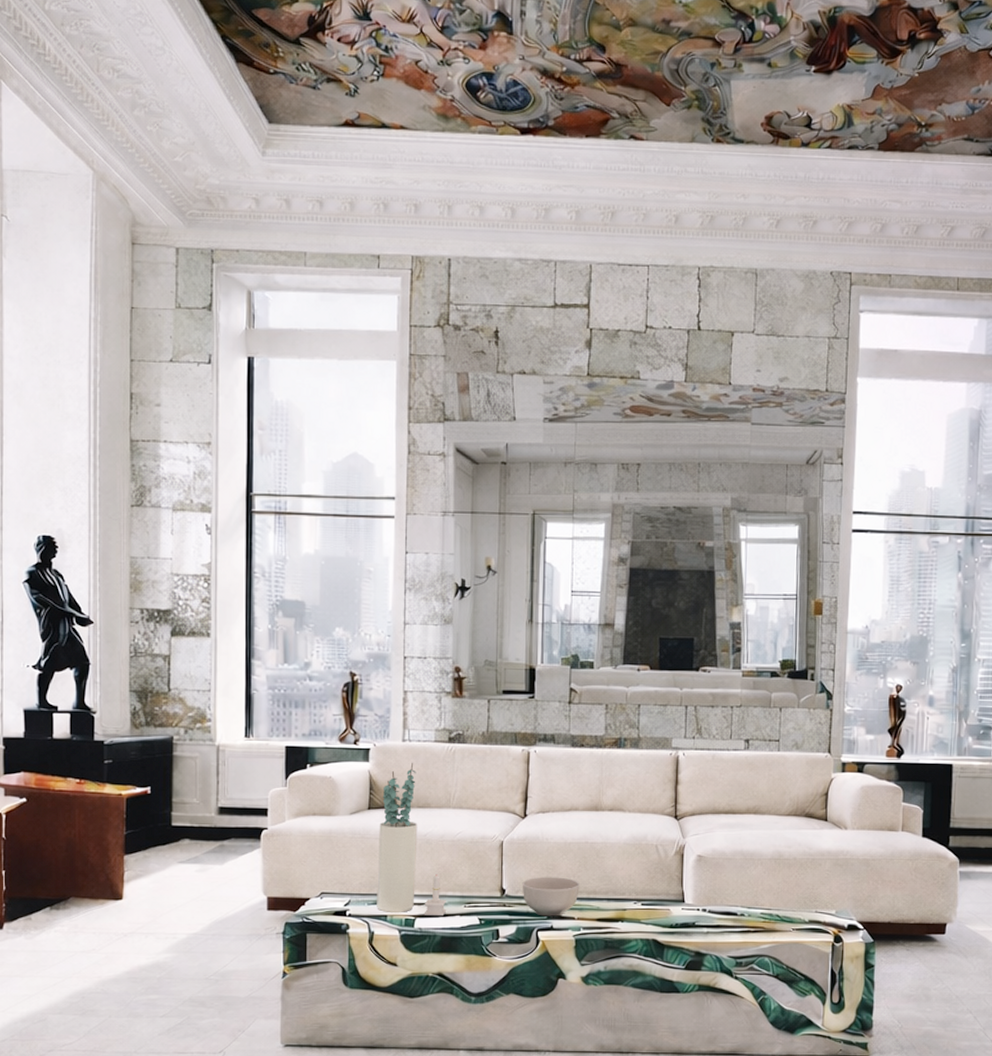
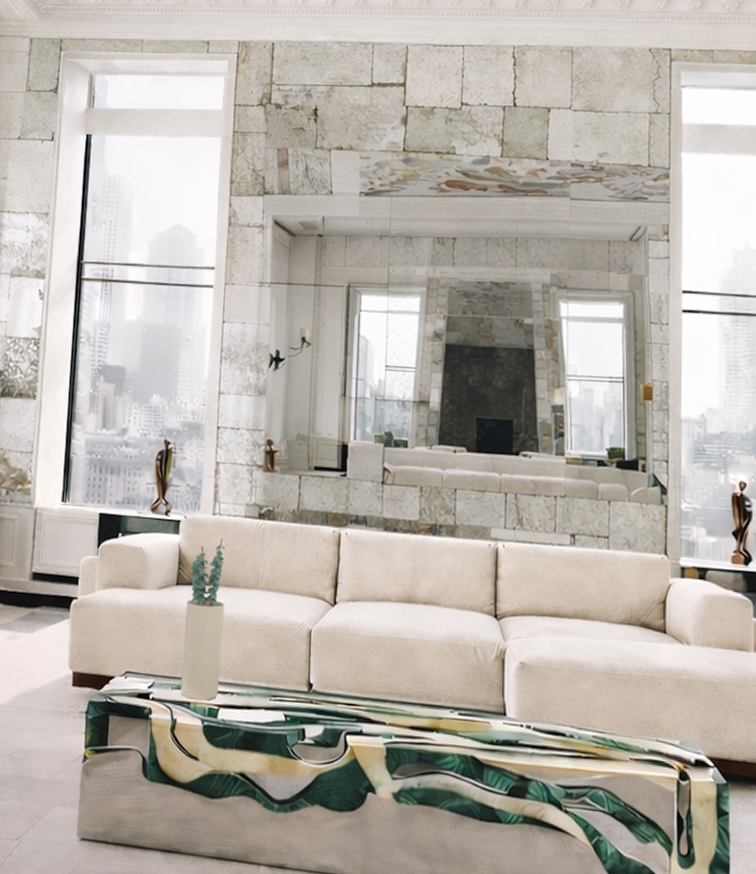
candle: present [424,873,446,916] -> none [227,660,251,708]
bowl: present [522,877,580,917] -> none [330,672,392,720]

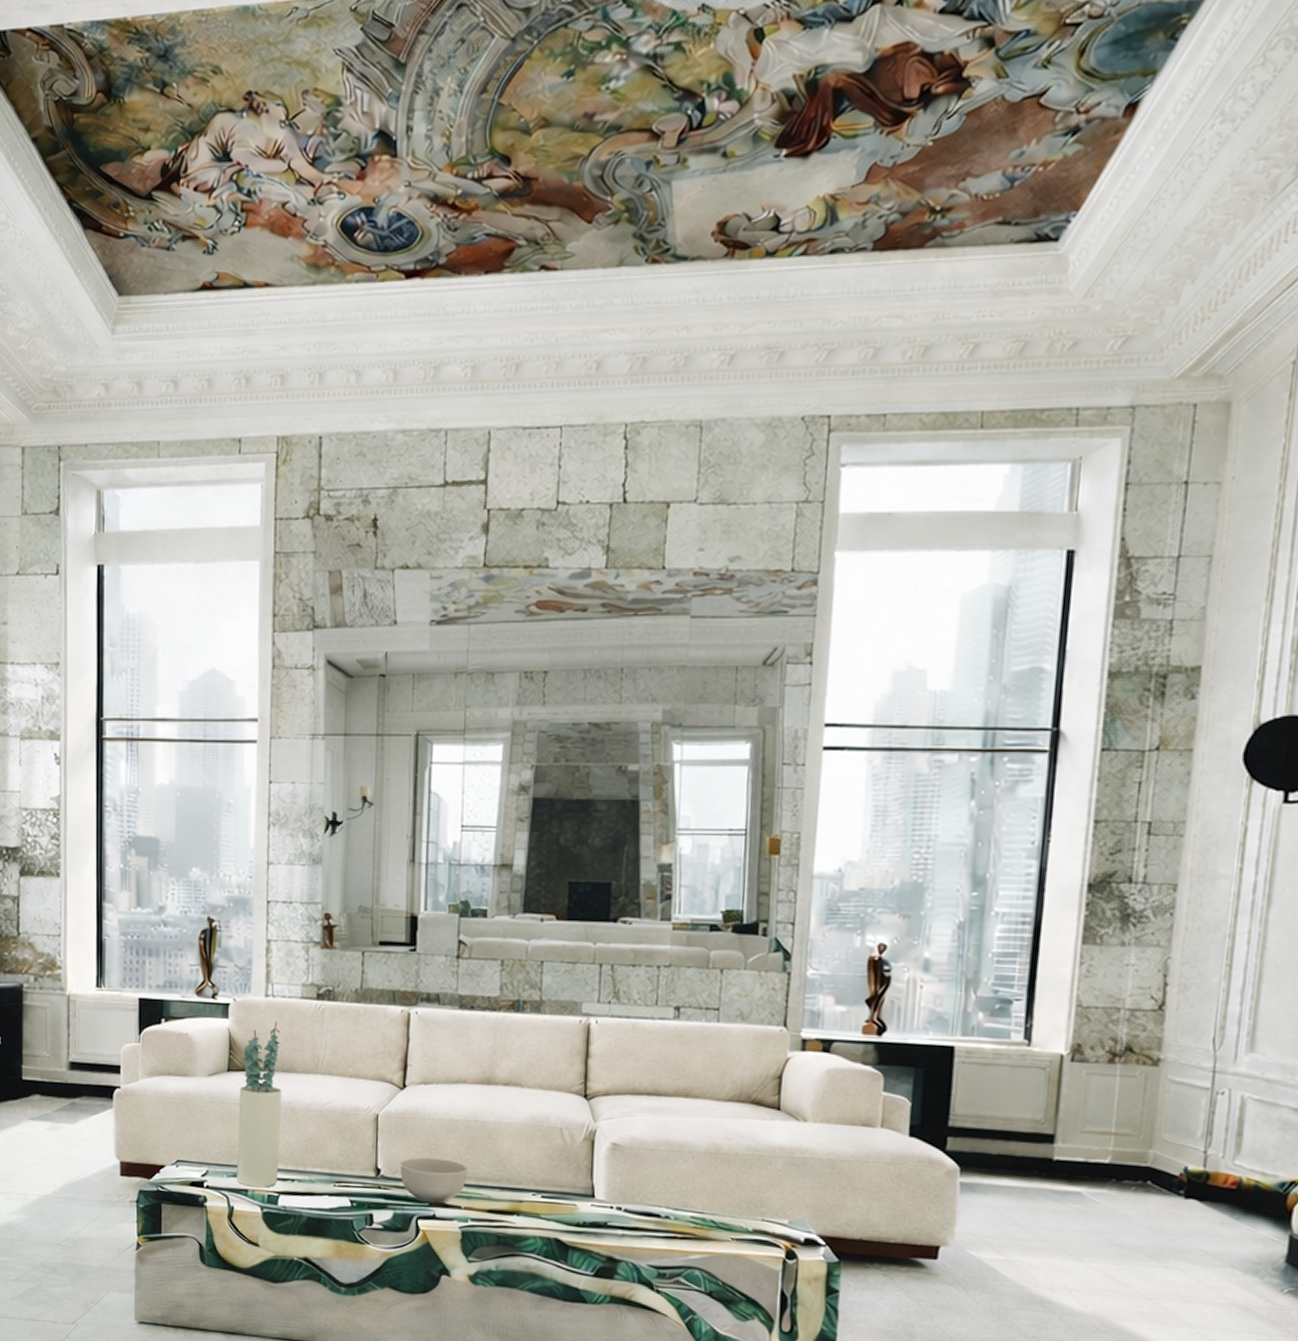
bowl: none [330,672,392,720] -> present [400,1157,468,1204]

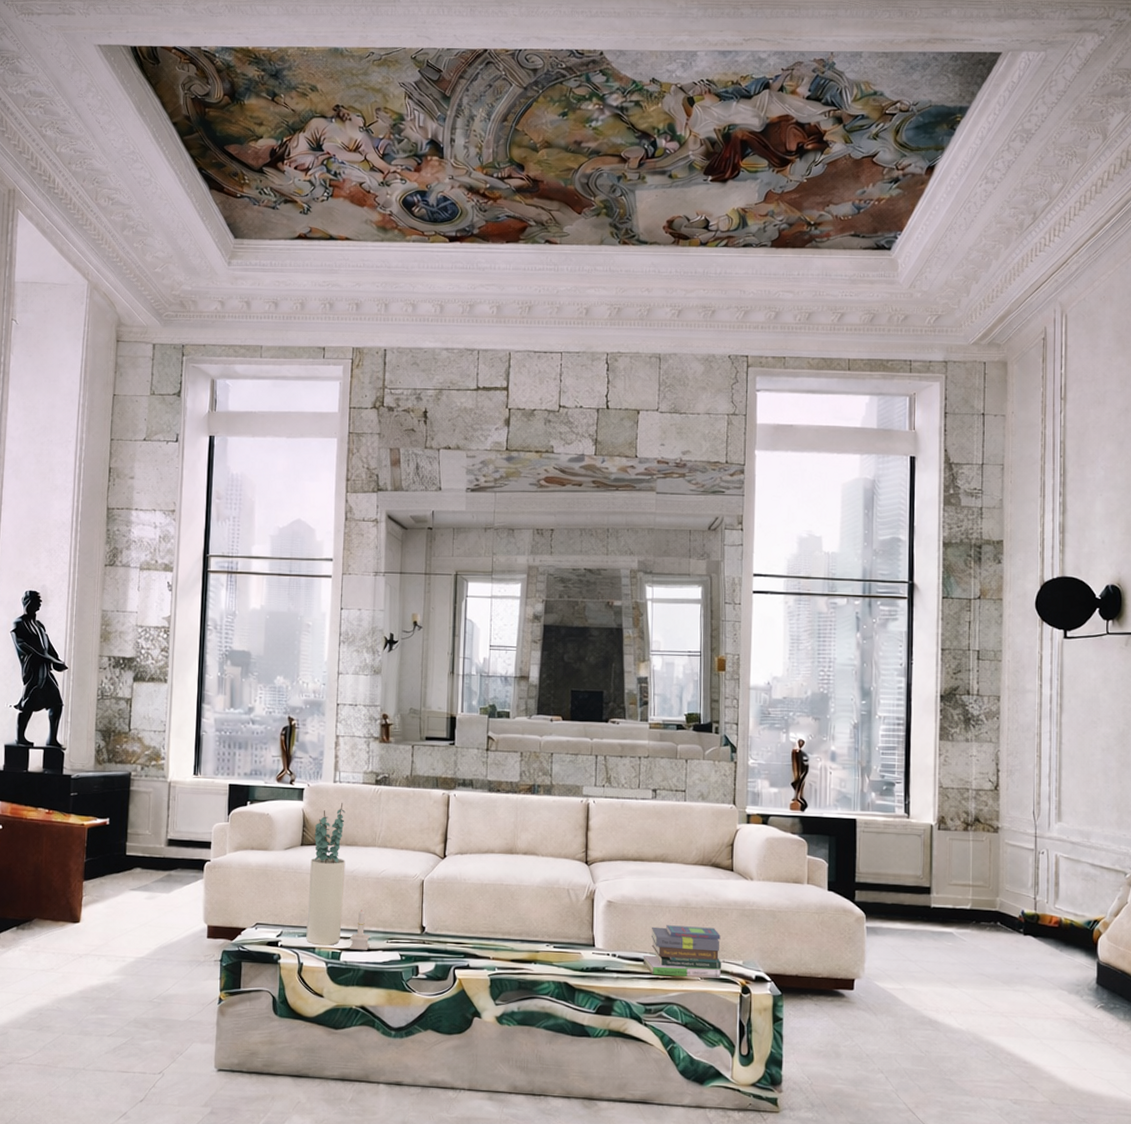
candle: none [288,1146,313,1194] -> present [349,909,370,950]
bowl: present [400,1157,468,1204] -> none [440,916,495,956]
books: none [656,1174,761,1240] -> present [643,925,722,978]

